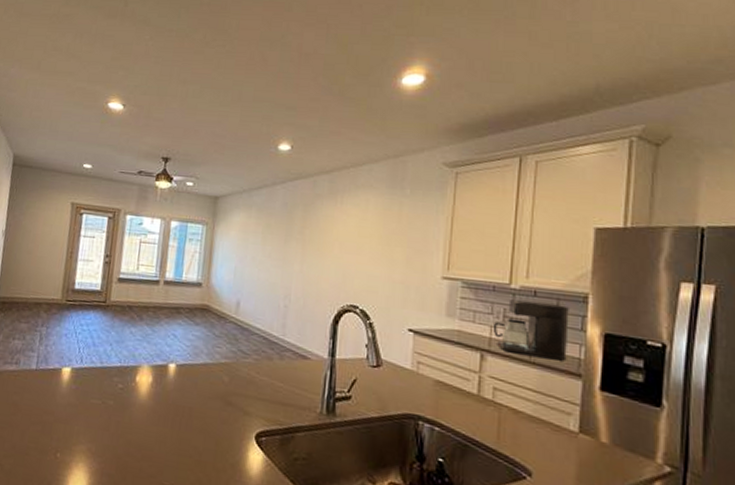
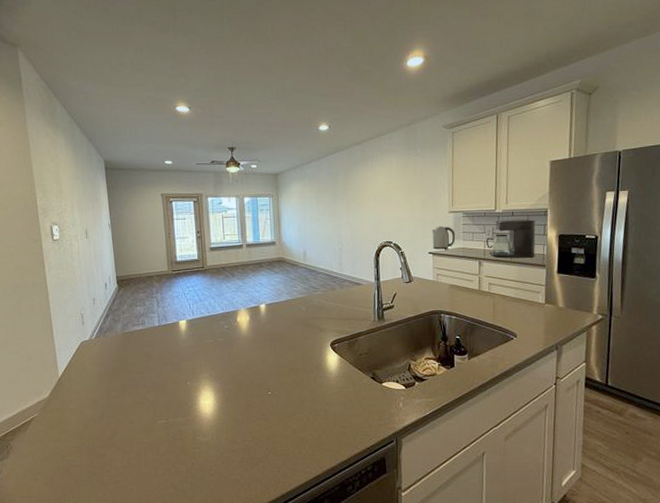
kettle: none [414,294,449,329] -> present [431,226,456,250]

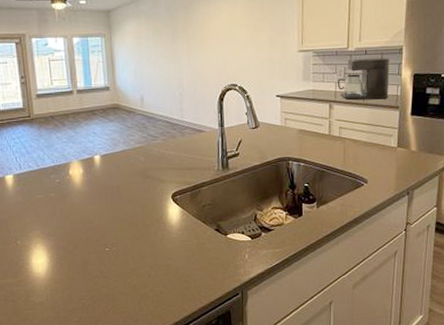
kettle: present [431,226,456,250] -> none [279,66,305,92]

